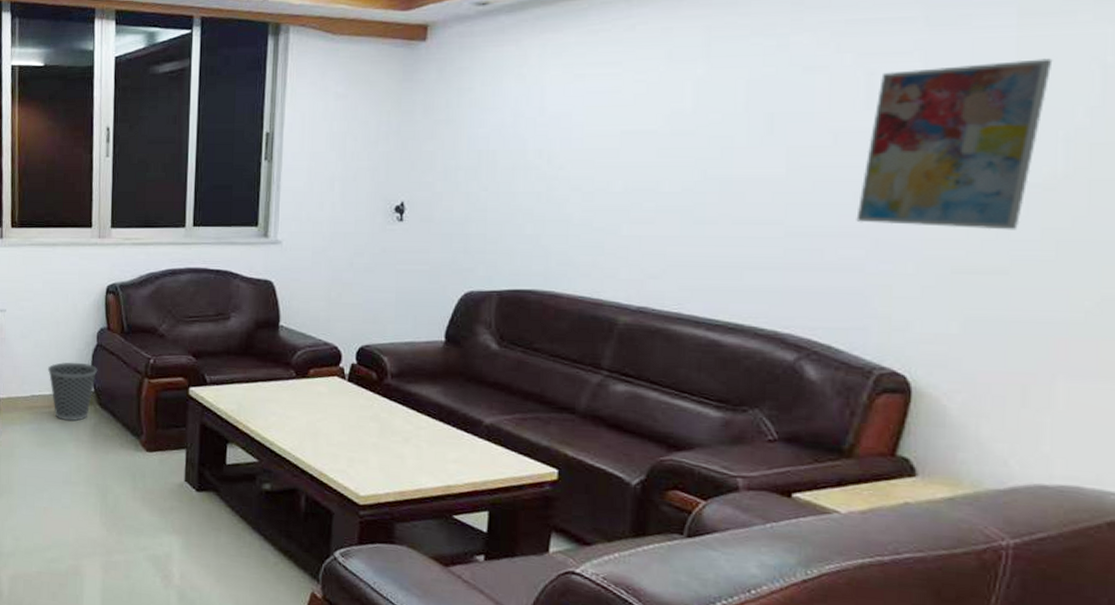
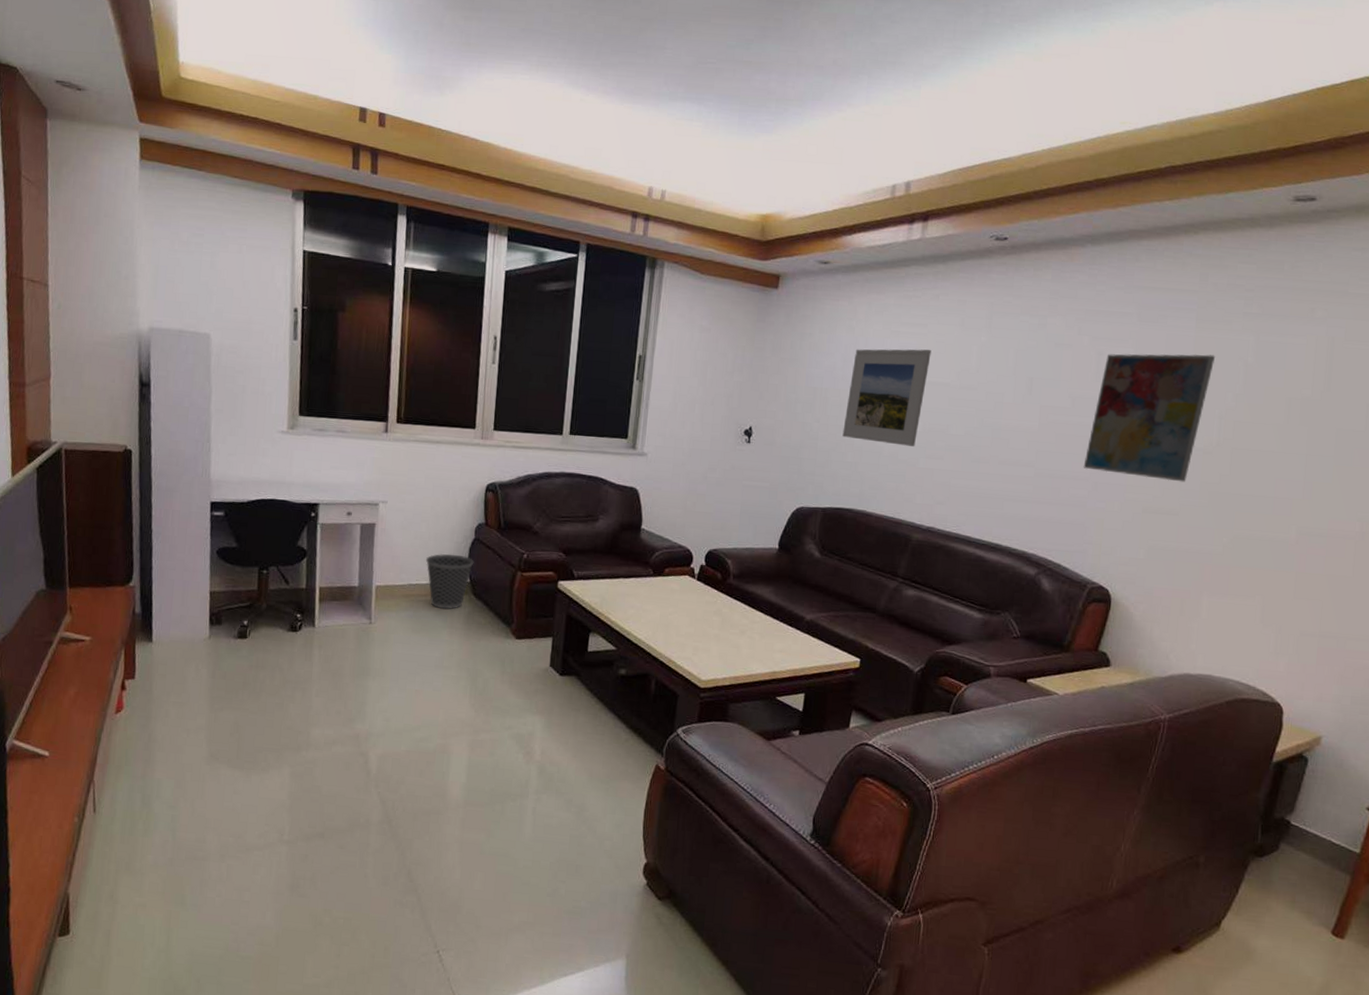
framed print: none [518,92,629,210] -> present [842,349,931,447]

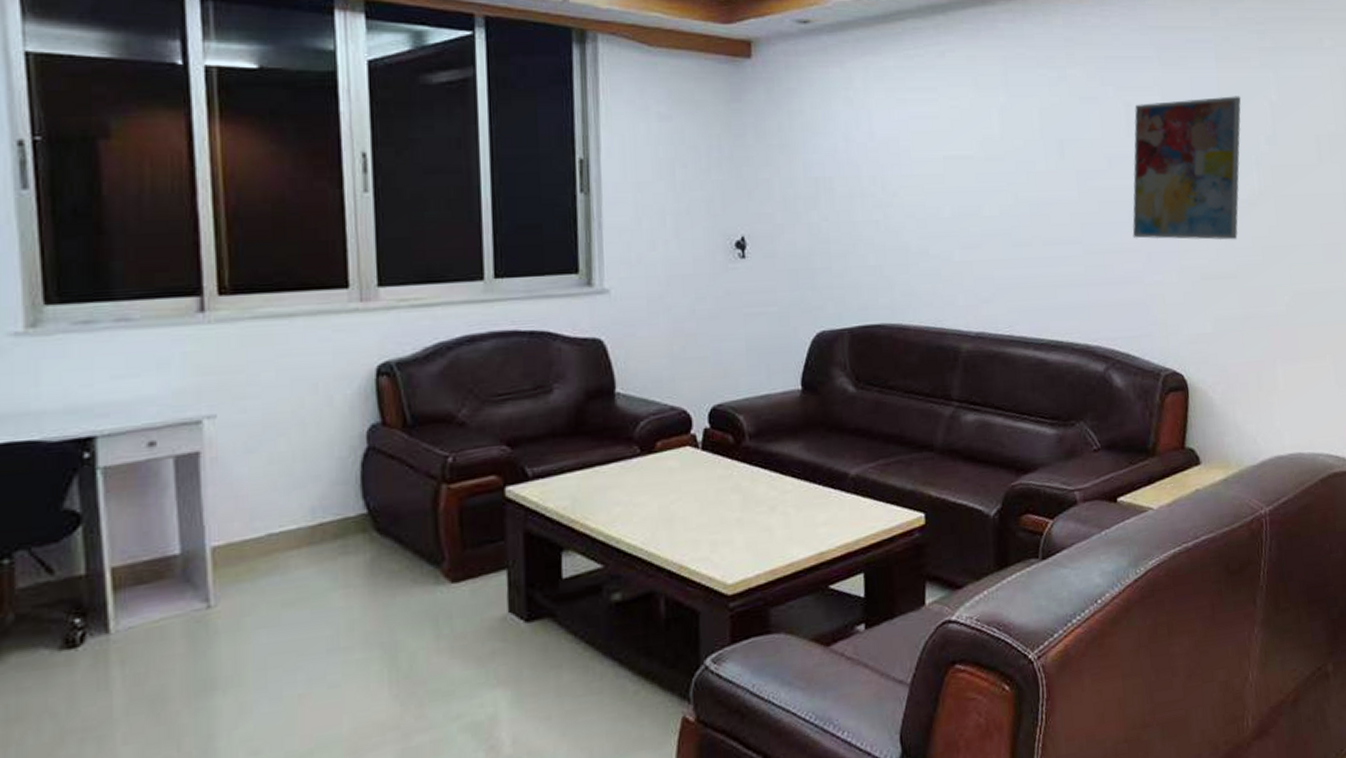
wastebasket: present [425,554,474,609] -> none [291,476,371,562]
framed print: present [842,349,931,447] -> none [857,118,947,237]

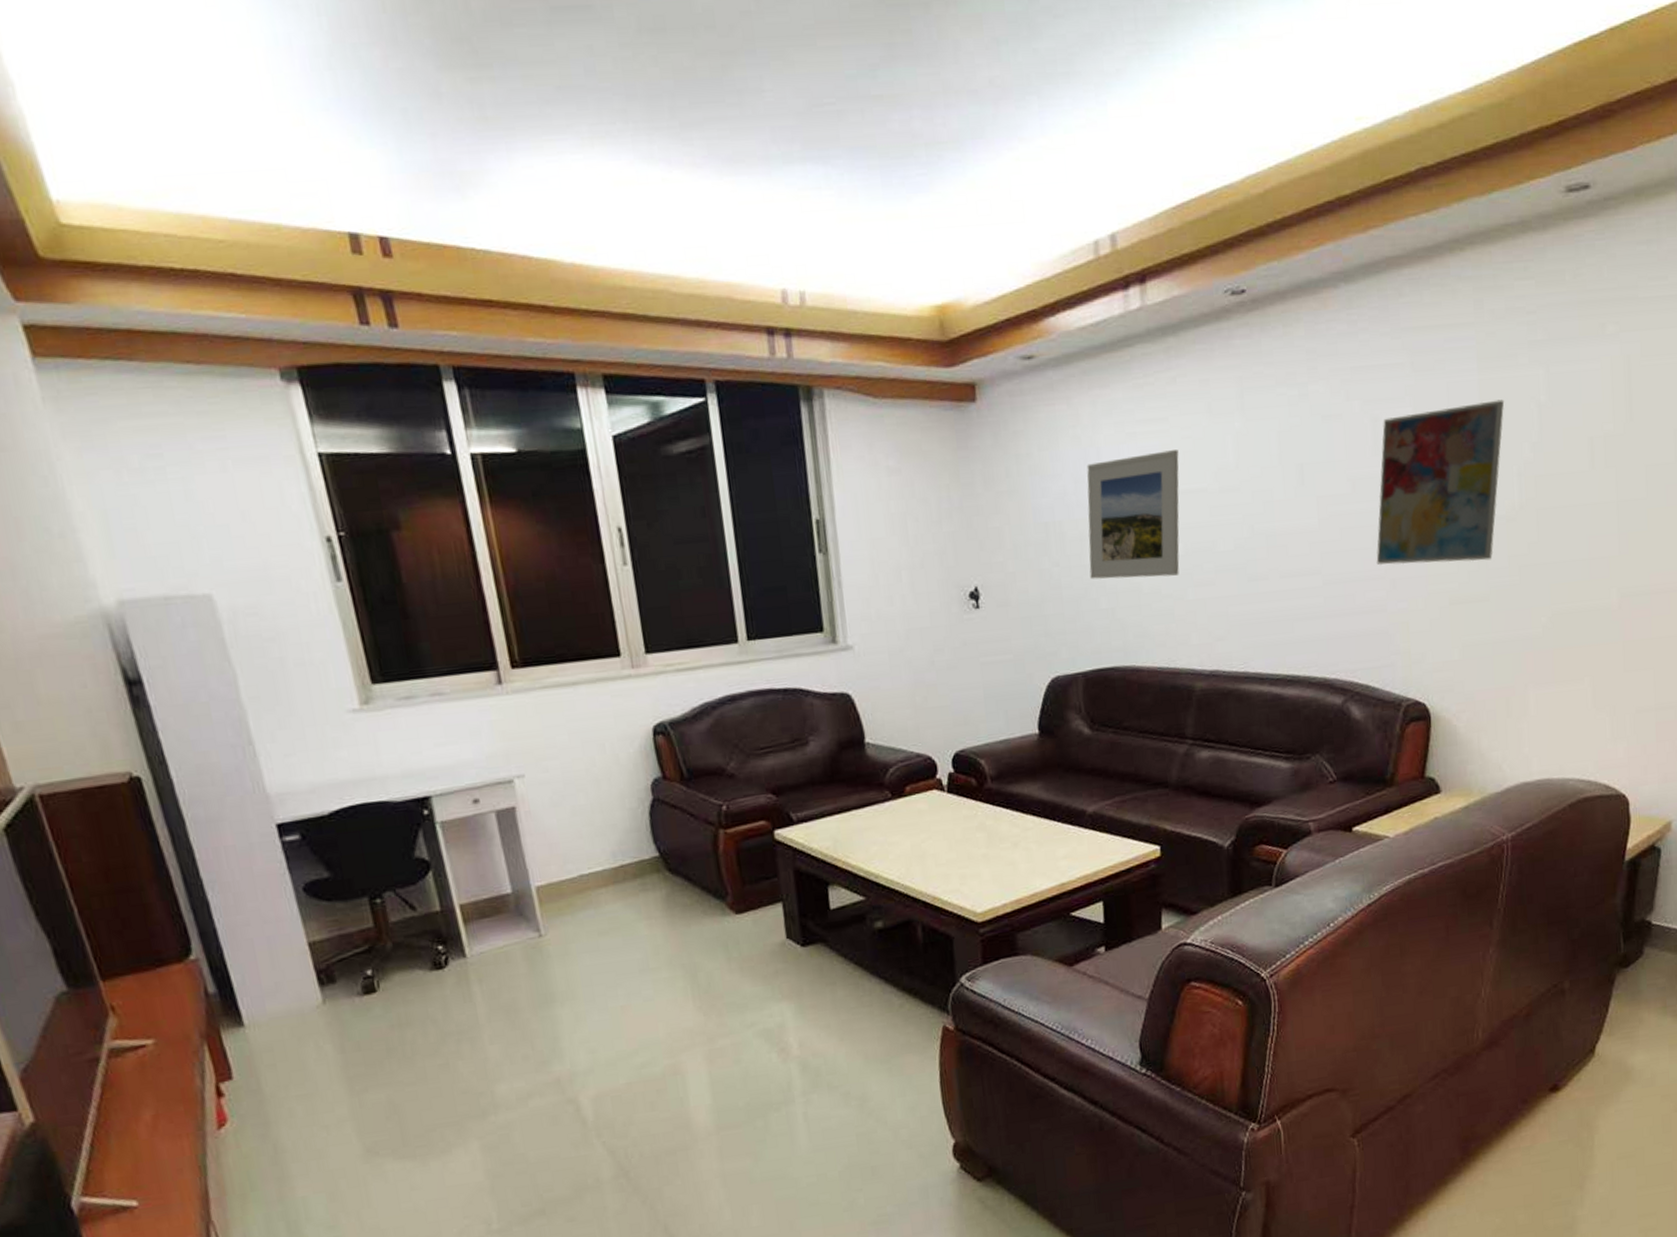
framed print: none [857,118,947,237] -> present [1086,450,1180,580]

